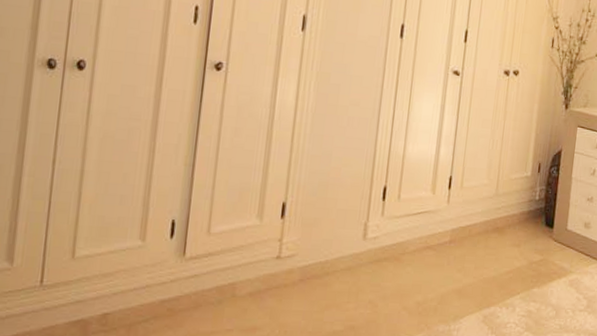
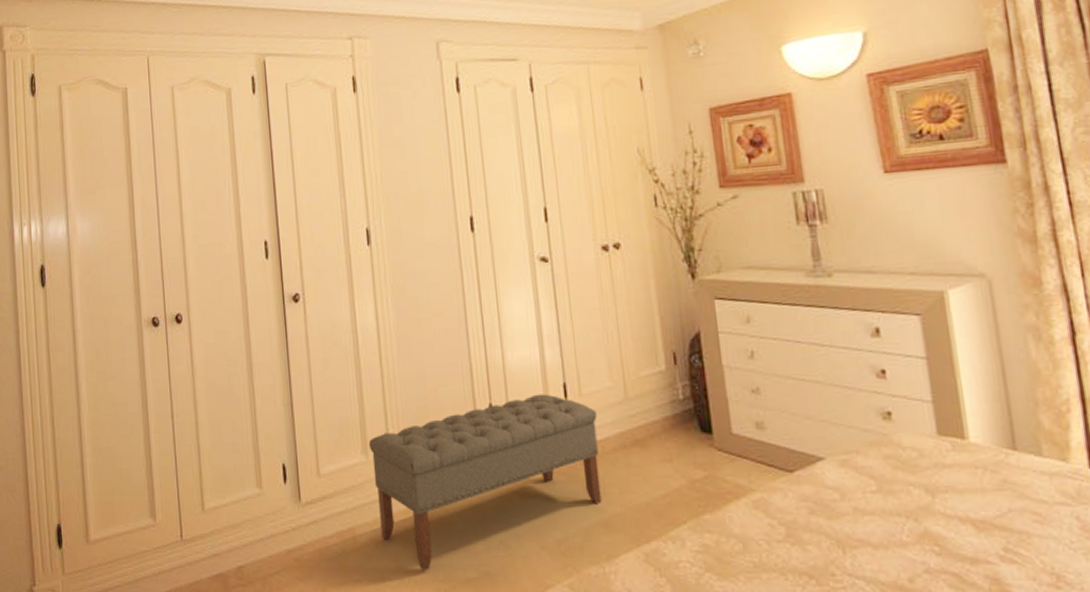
bench: none [261,183,471,323] -> present [368,394,602,570]

